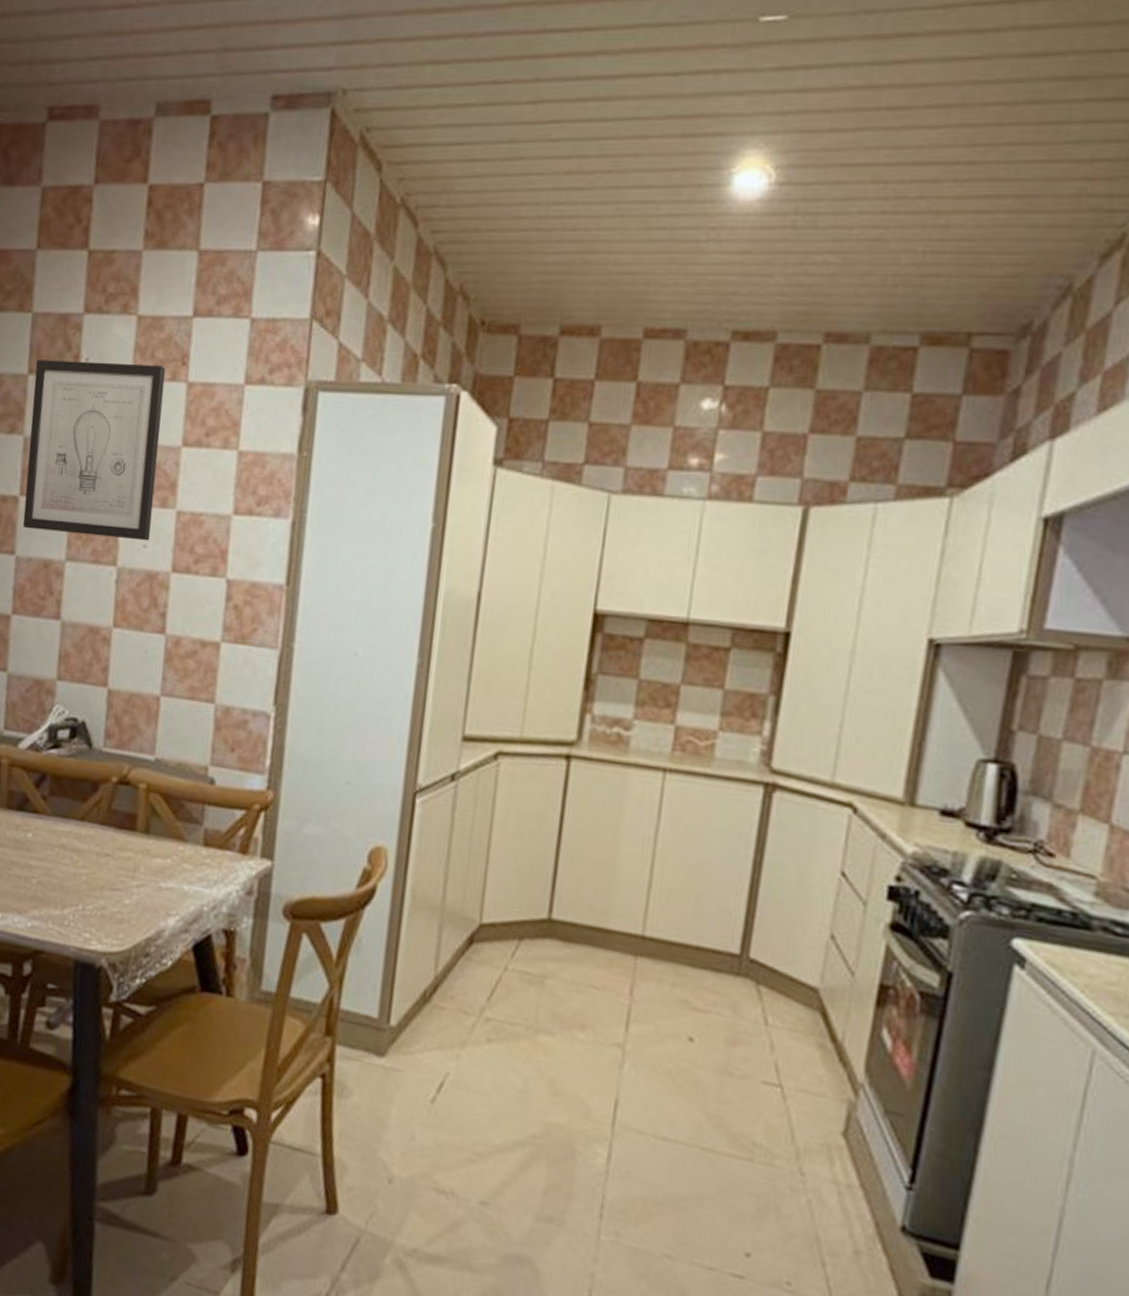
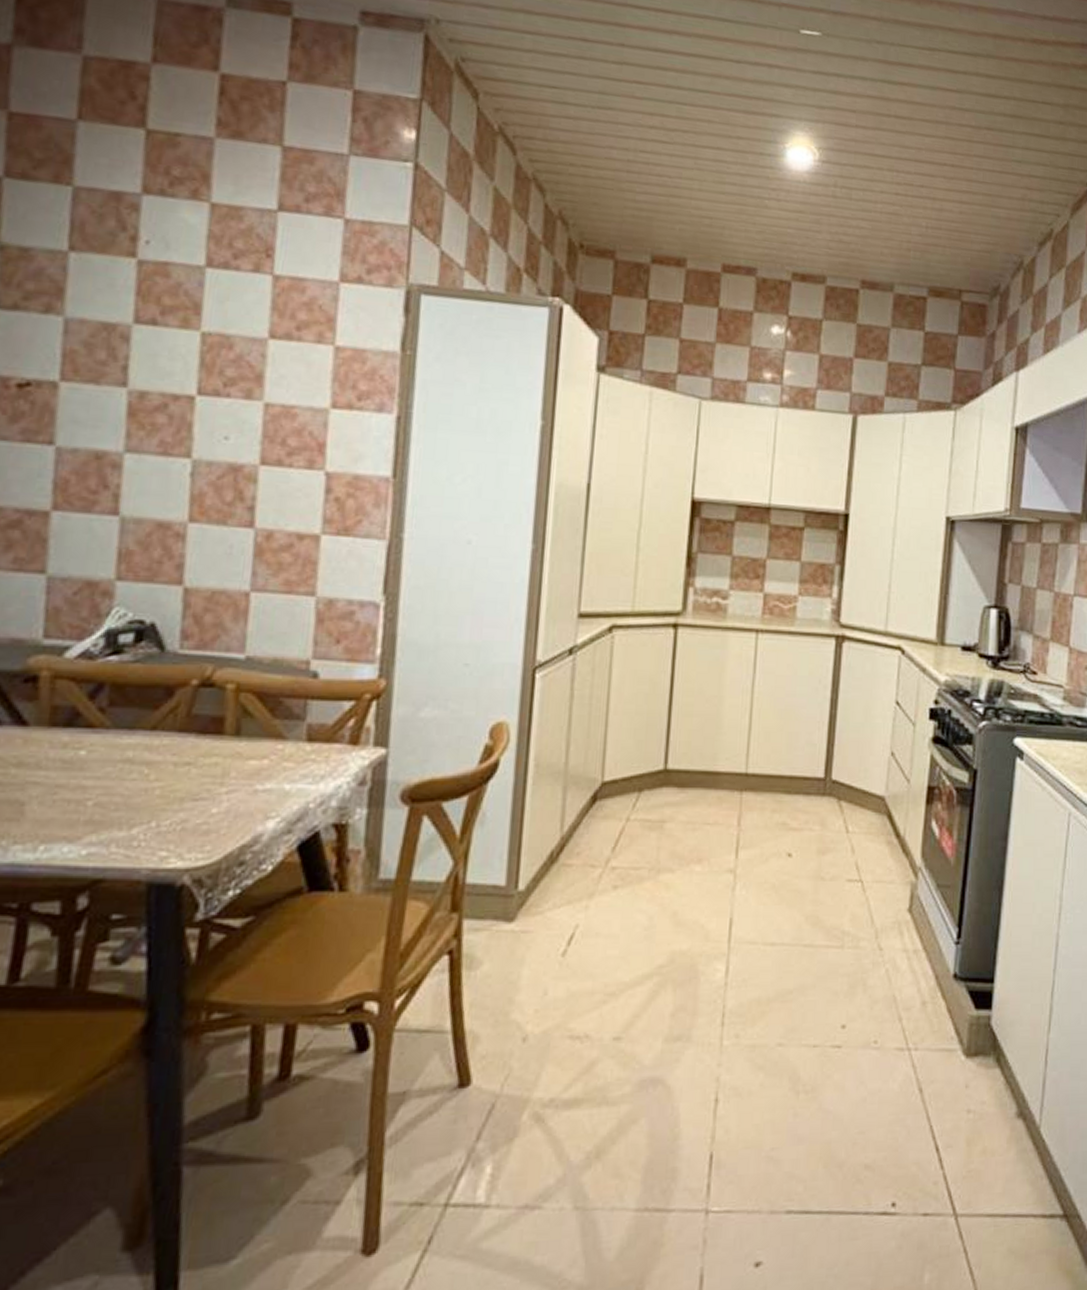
wall art: present [22,359,166,541] -> none [64,236,247,433]

